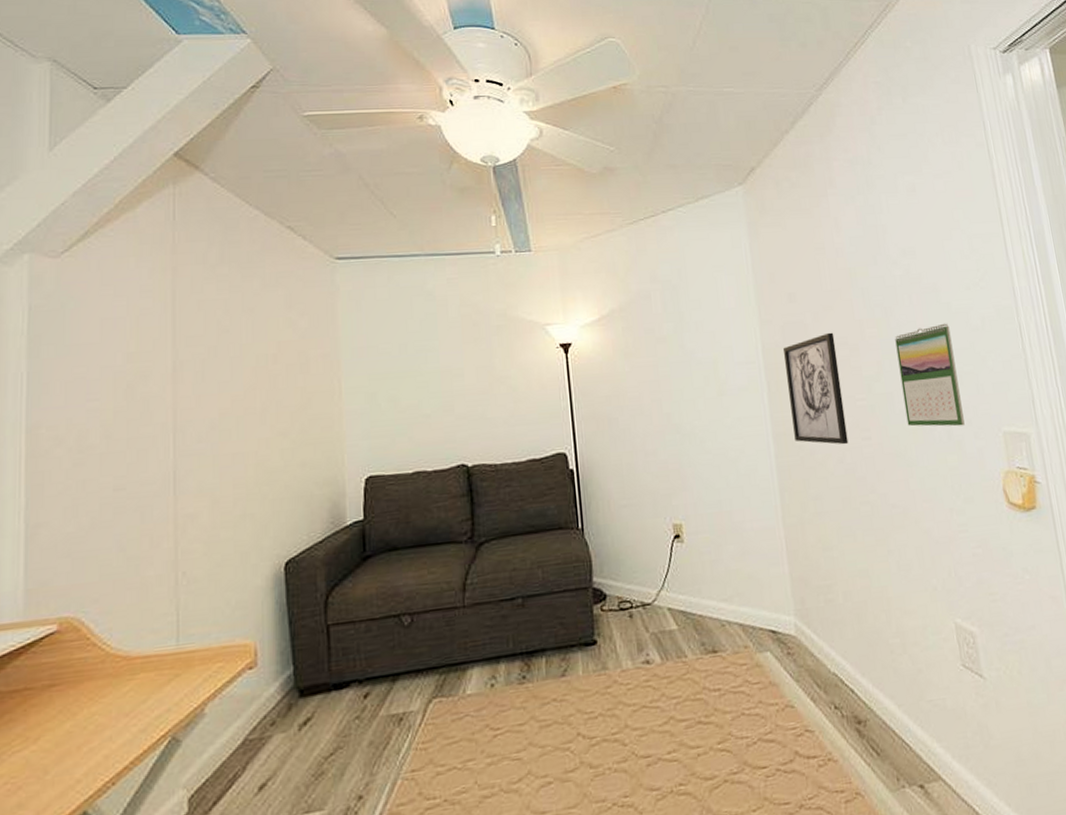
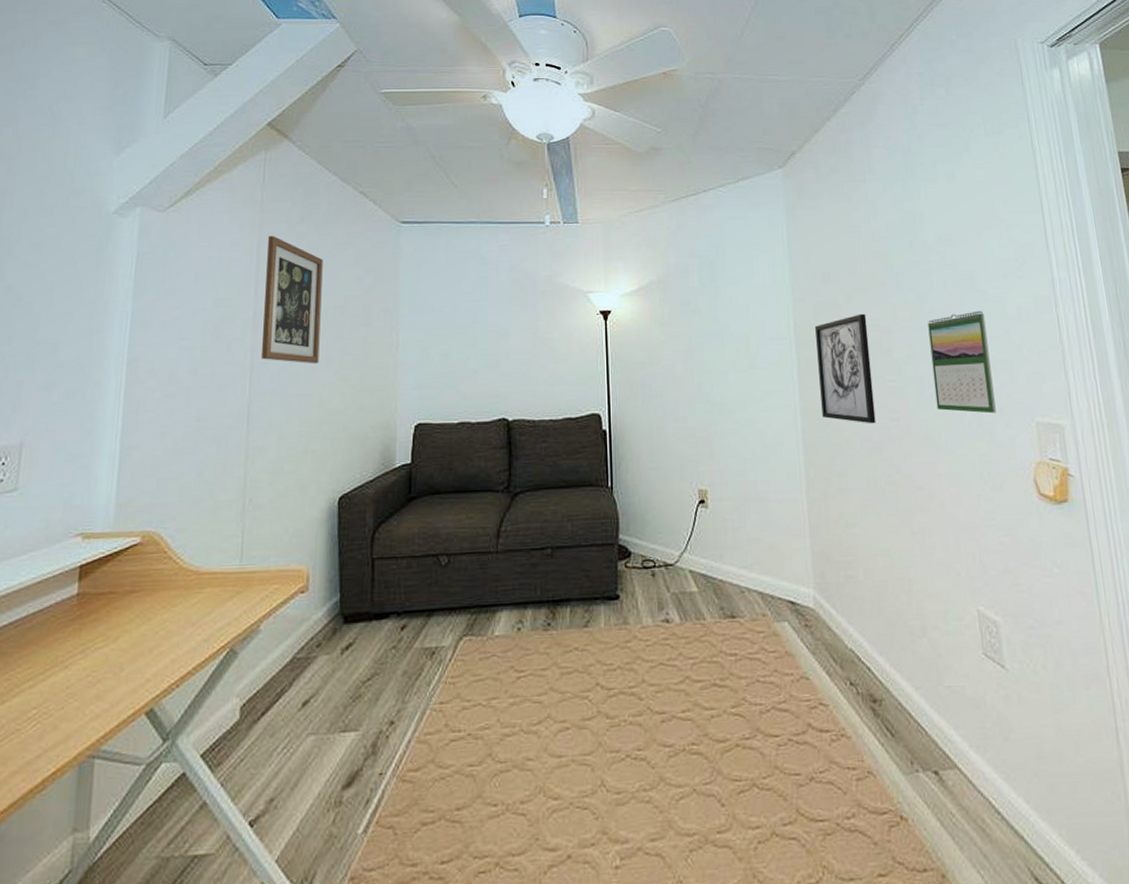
wall art: none [184,279,252,420] -> present [262,235,323,364]

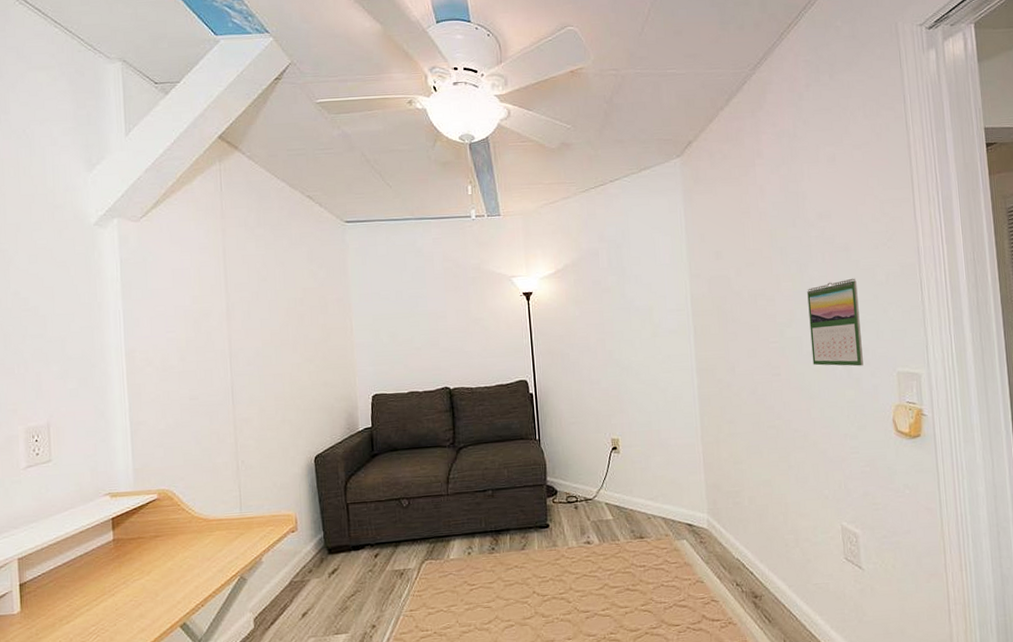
wall art: present [262,235,323,364] -> none [231,238,286,349]
wall art: present [815,313,876,424] -> none [709,285,761,380]

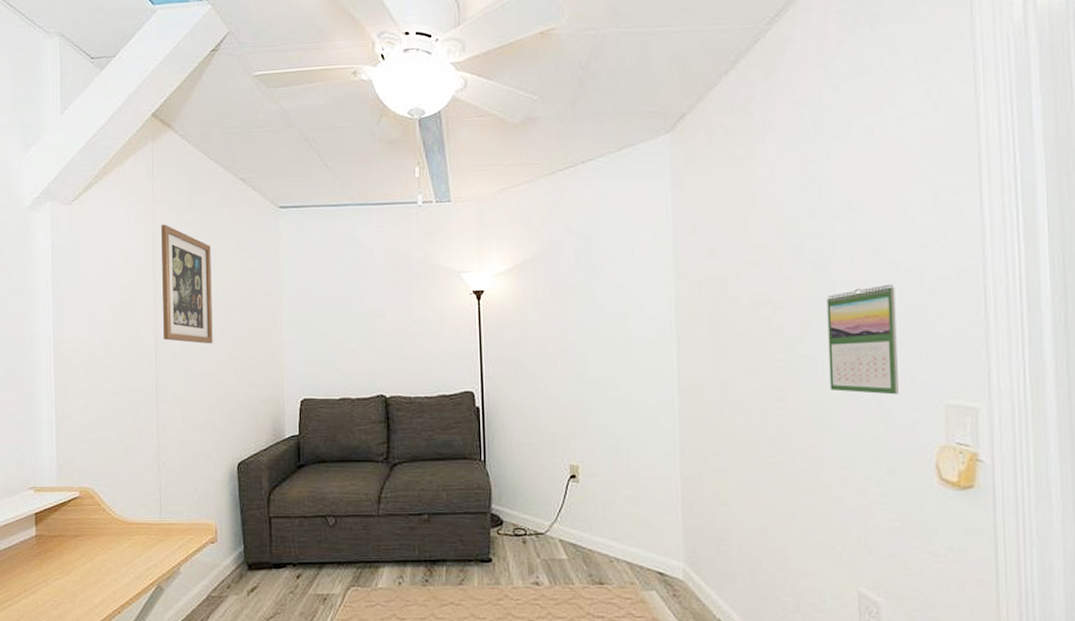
wall art: none [231,238,286,349] -> present [161,224,213,344]

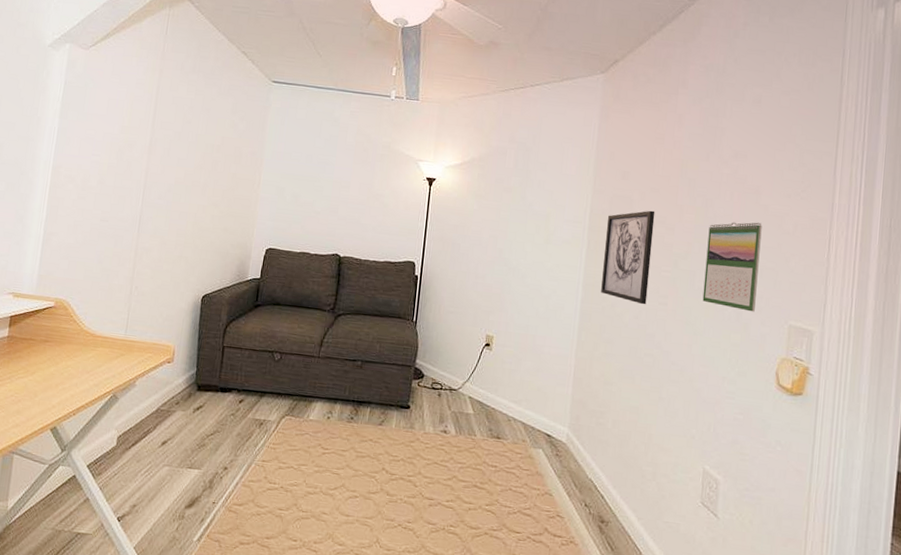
wall art: present [161,224,213,344] -> none [153,79,208,190]
wall art: none [699,289,760,405] -> present [601,210,655,305]

